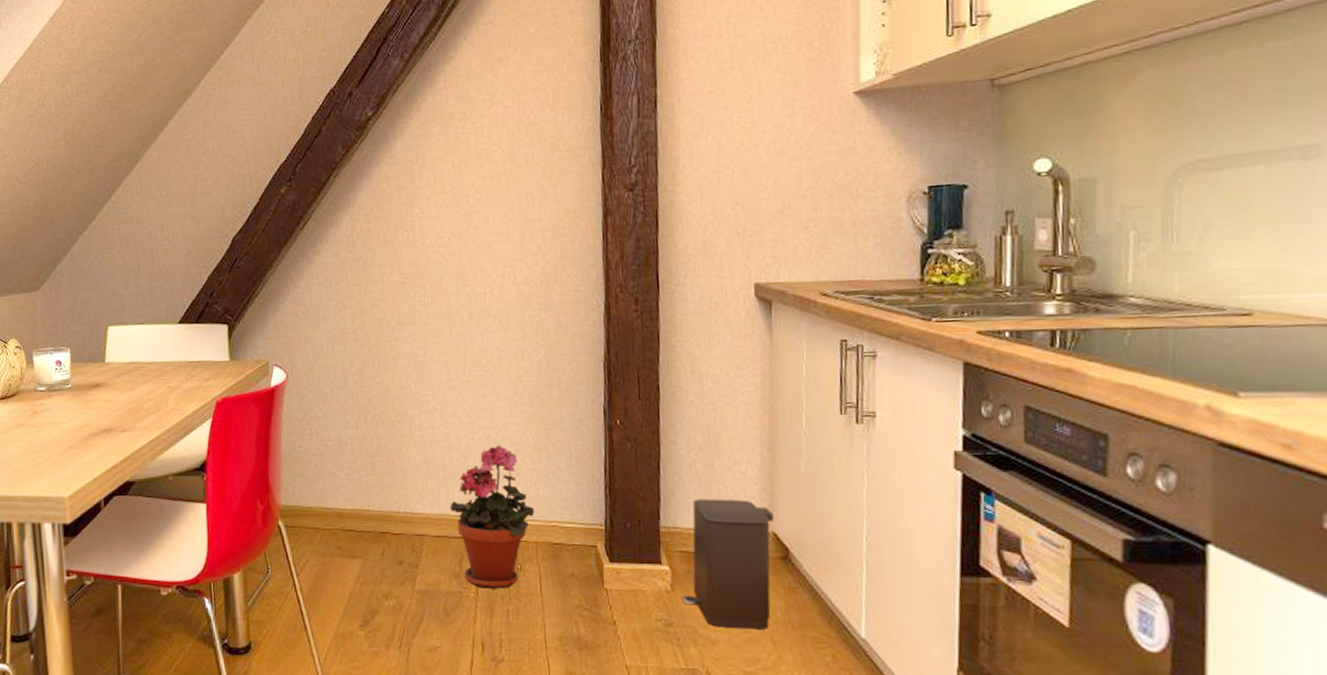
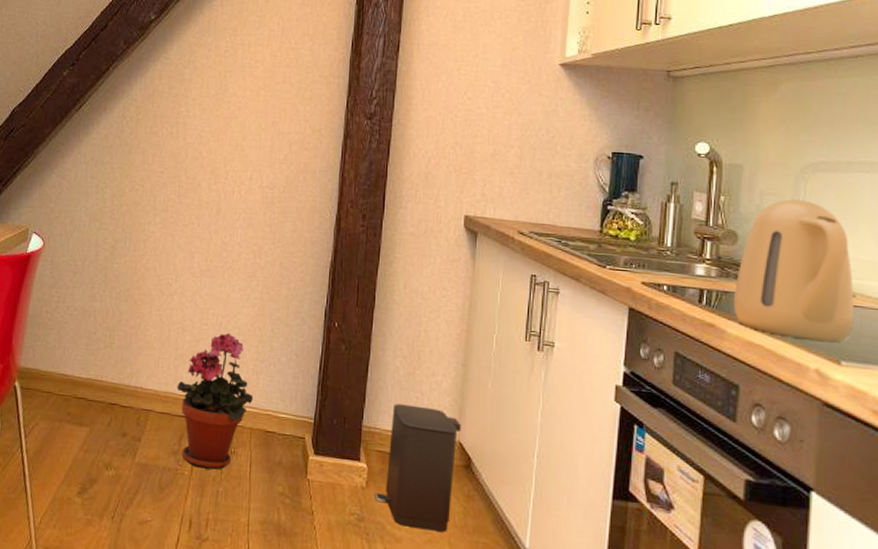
kettle: none [1094,209,1253,374] -> present [733,199,854,343]

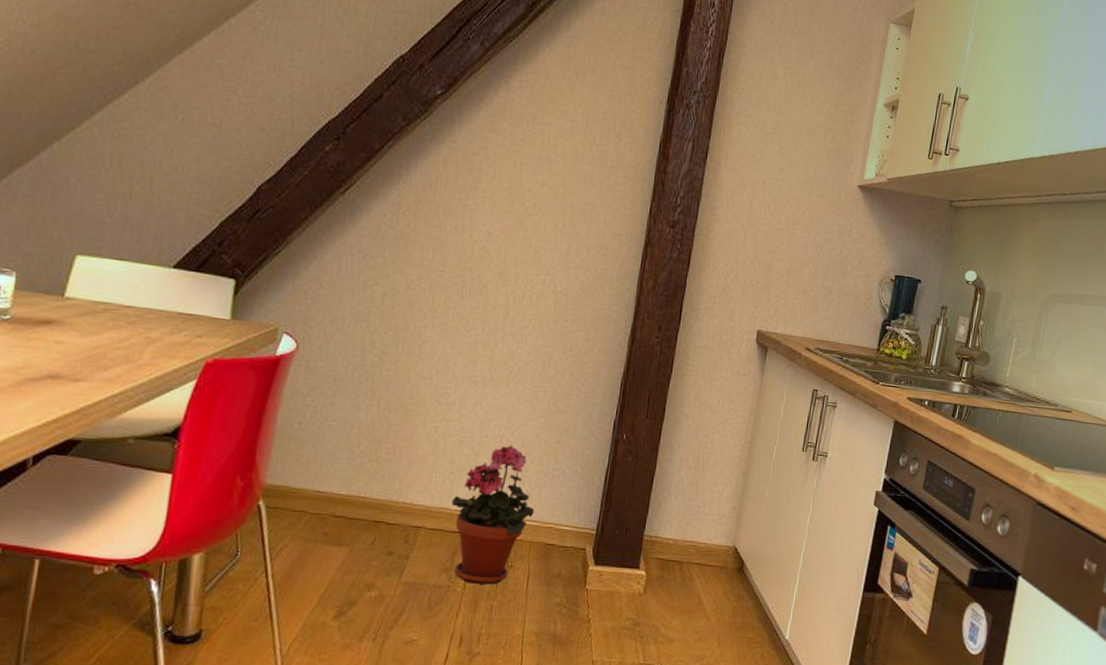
pedal bin: present [373,403,461,532] -> none [650,513,738,630]
kettle: present [733,199,854,343] -> none [978,326,1074,452]

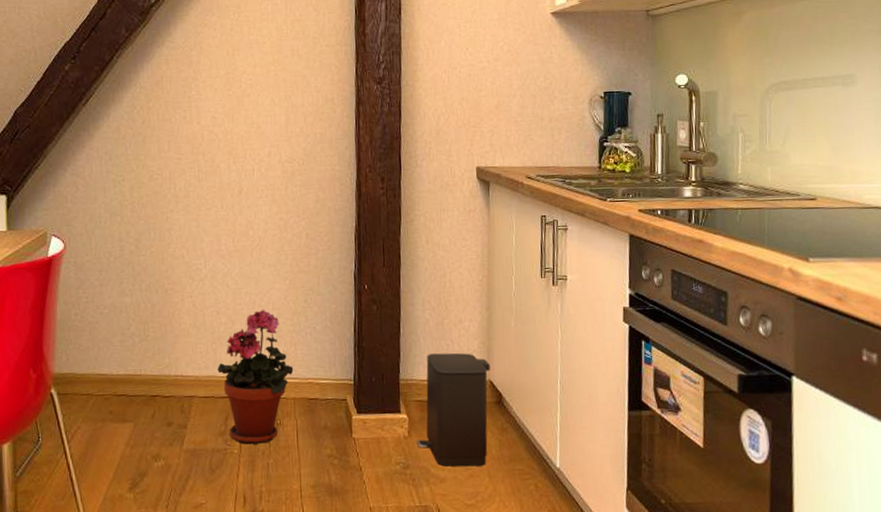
pedal bin: none [650,513,738,630] -> present [416,352,490,467]

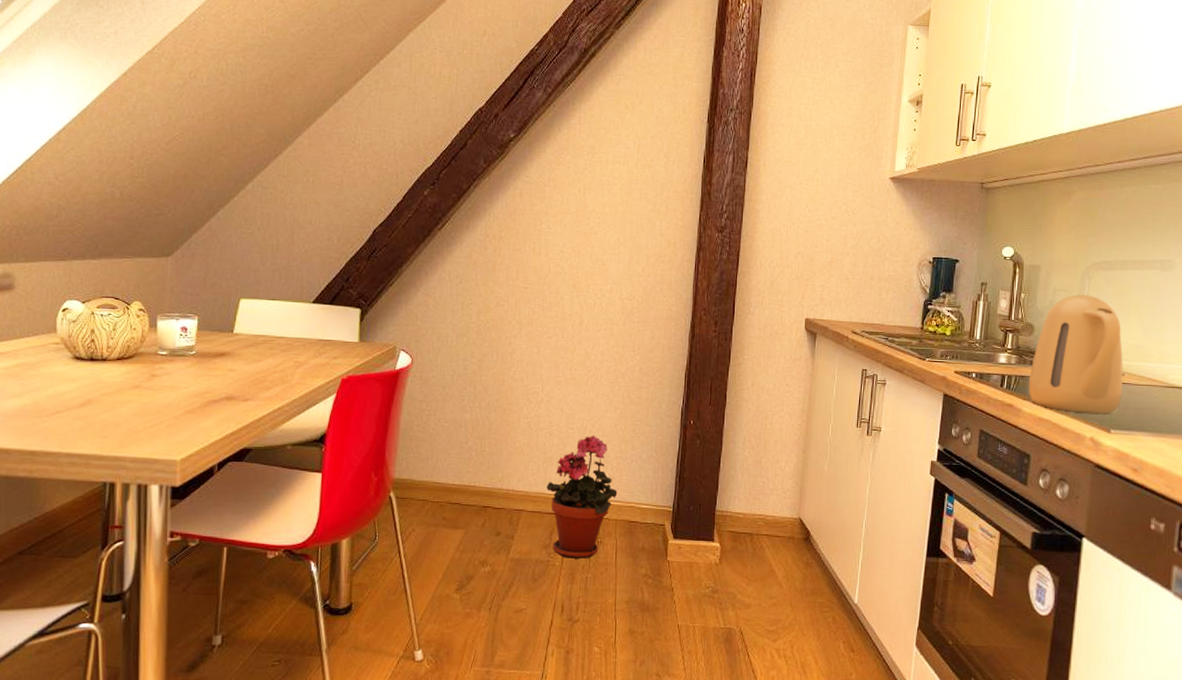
pedal bin: present [416,352,490,467] -> none [726,489,801,596]
kettle: none [717,118,817,244] -> present [1028,295,1123,415]

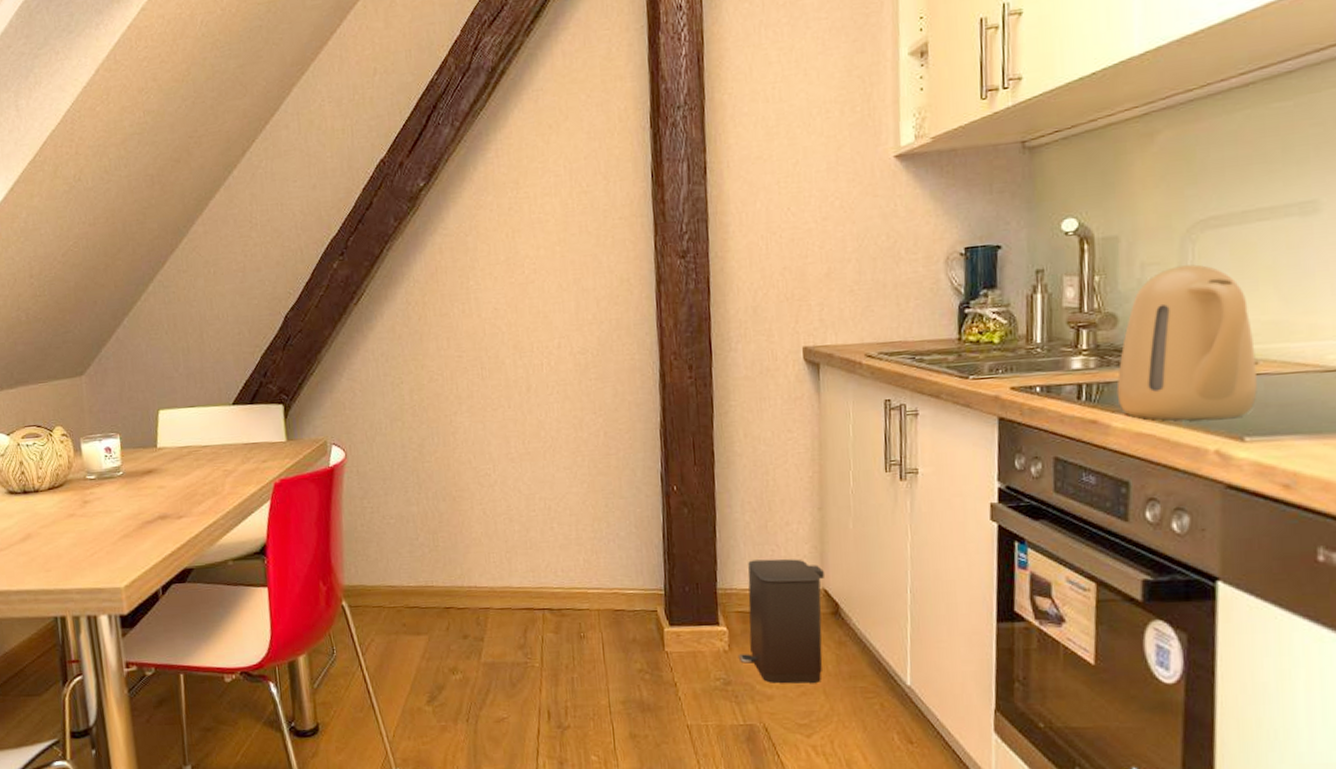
potted plant: present [546,435,618,559] -> none [513,515,596,658]
pedal bin: none [726,489,801,596] -> present [738,559,824,684]

